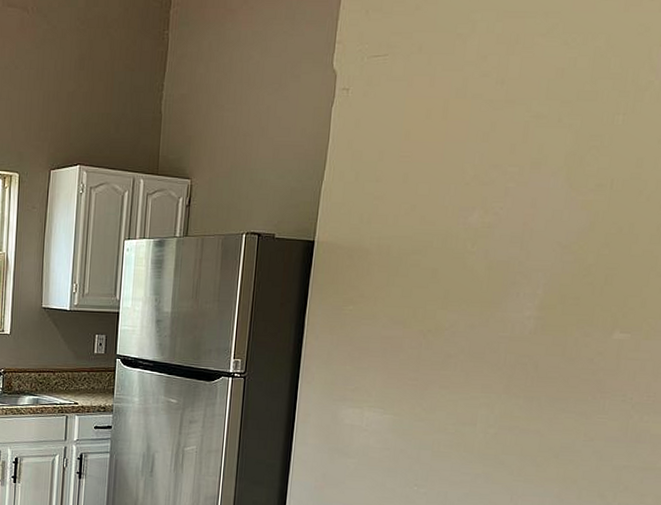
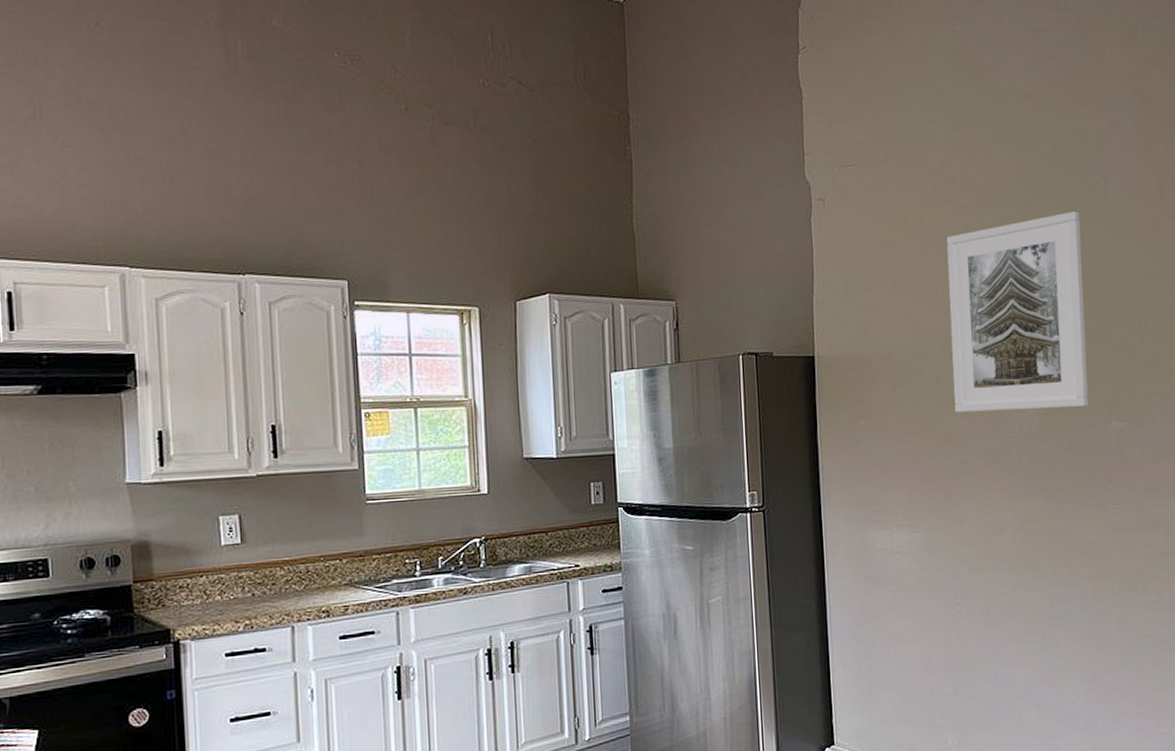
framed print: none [446,113,624,315] -> present [946,211,1089,413]

